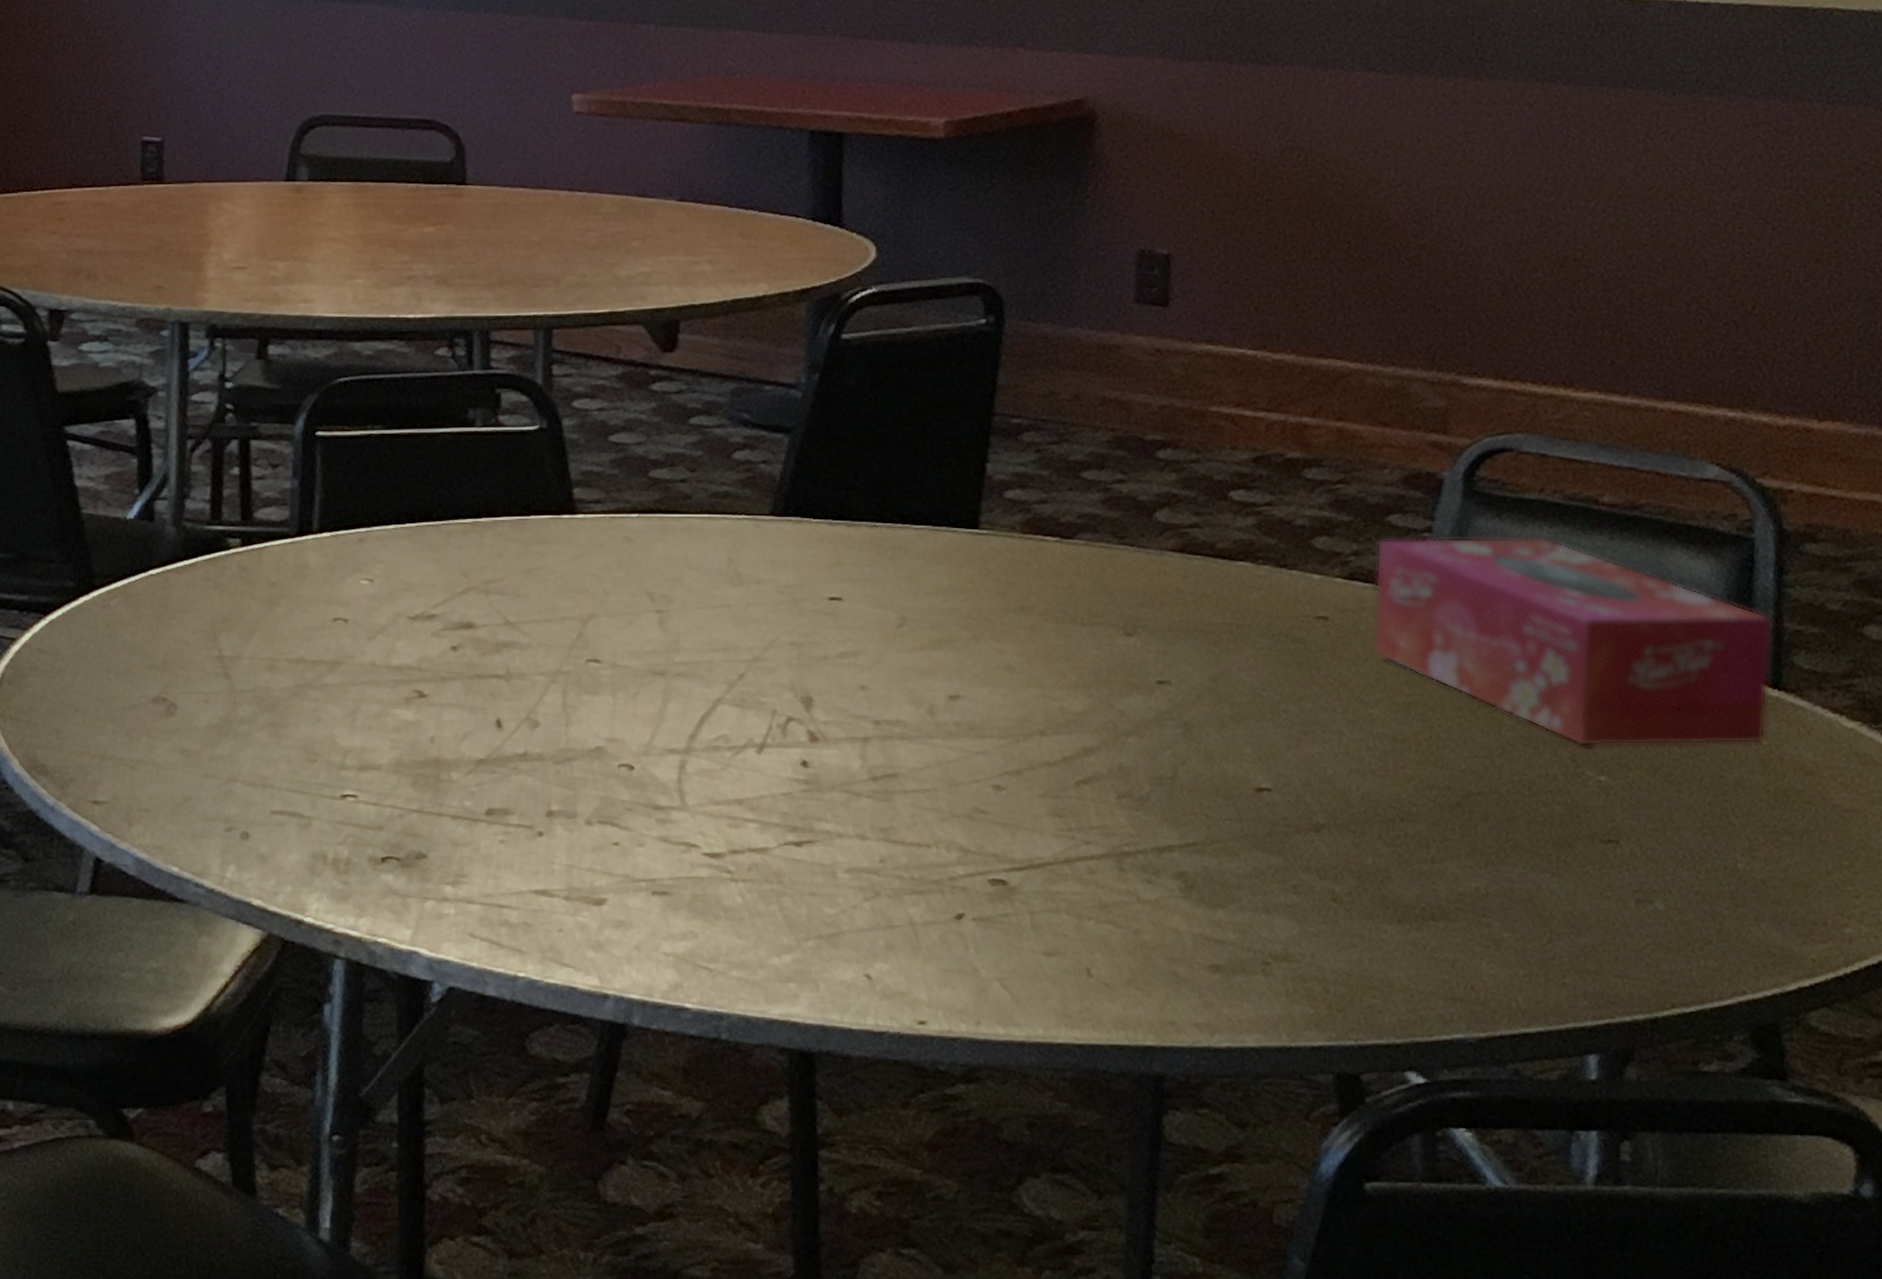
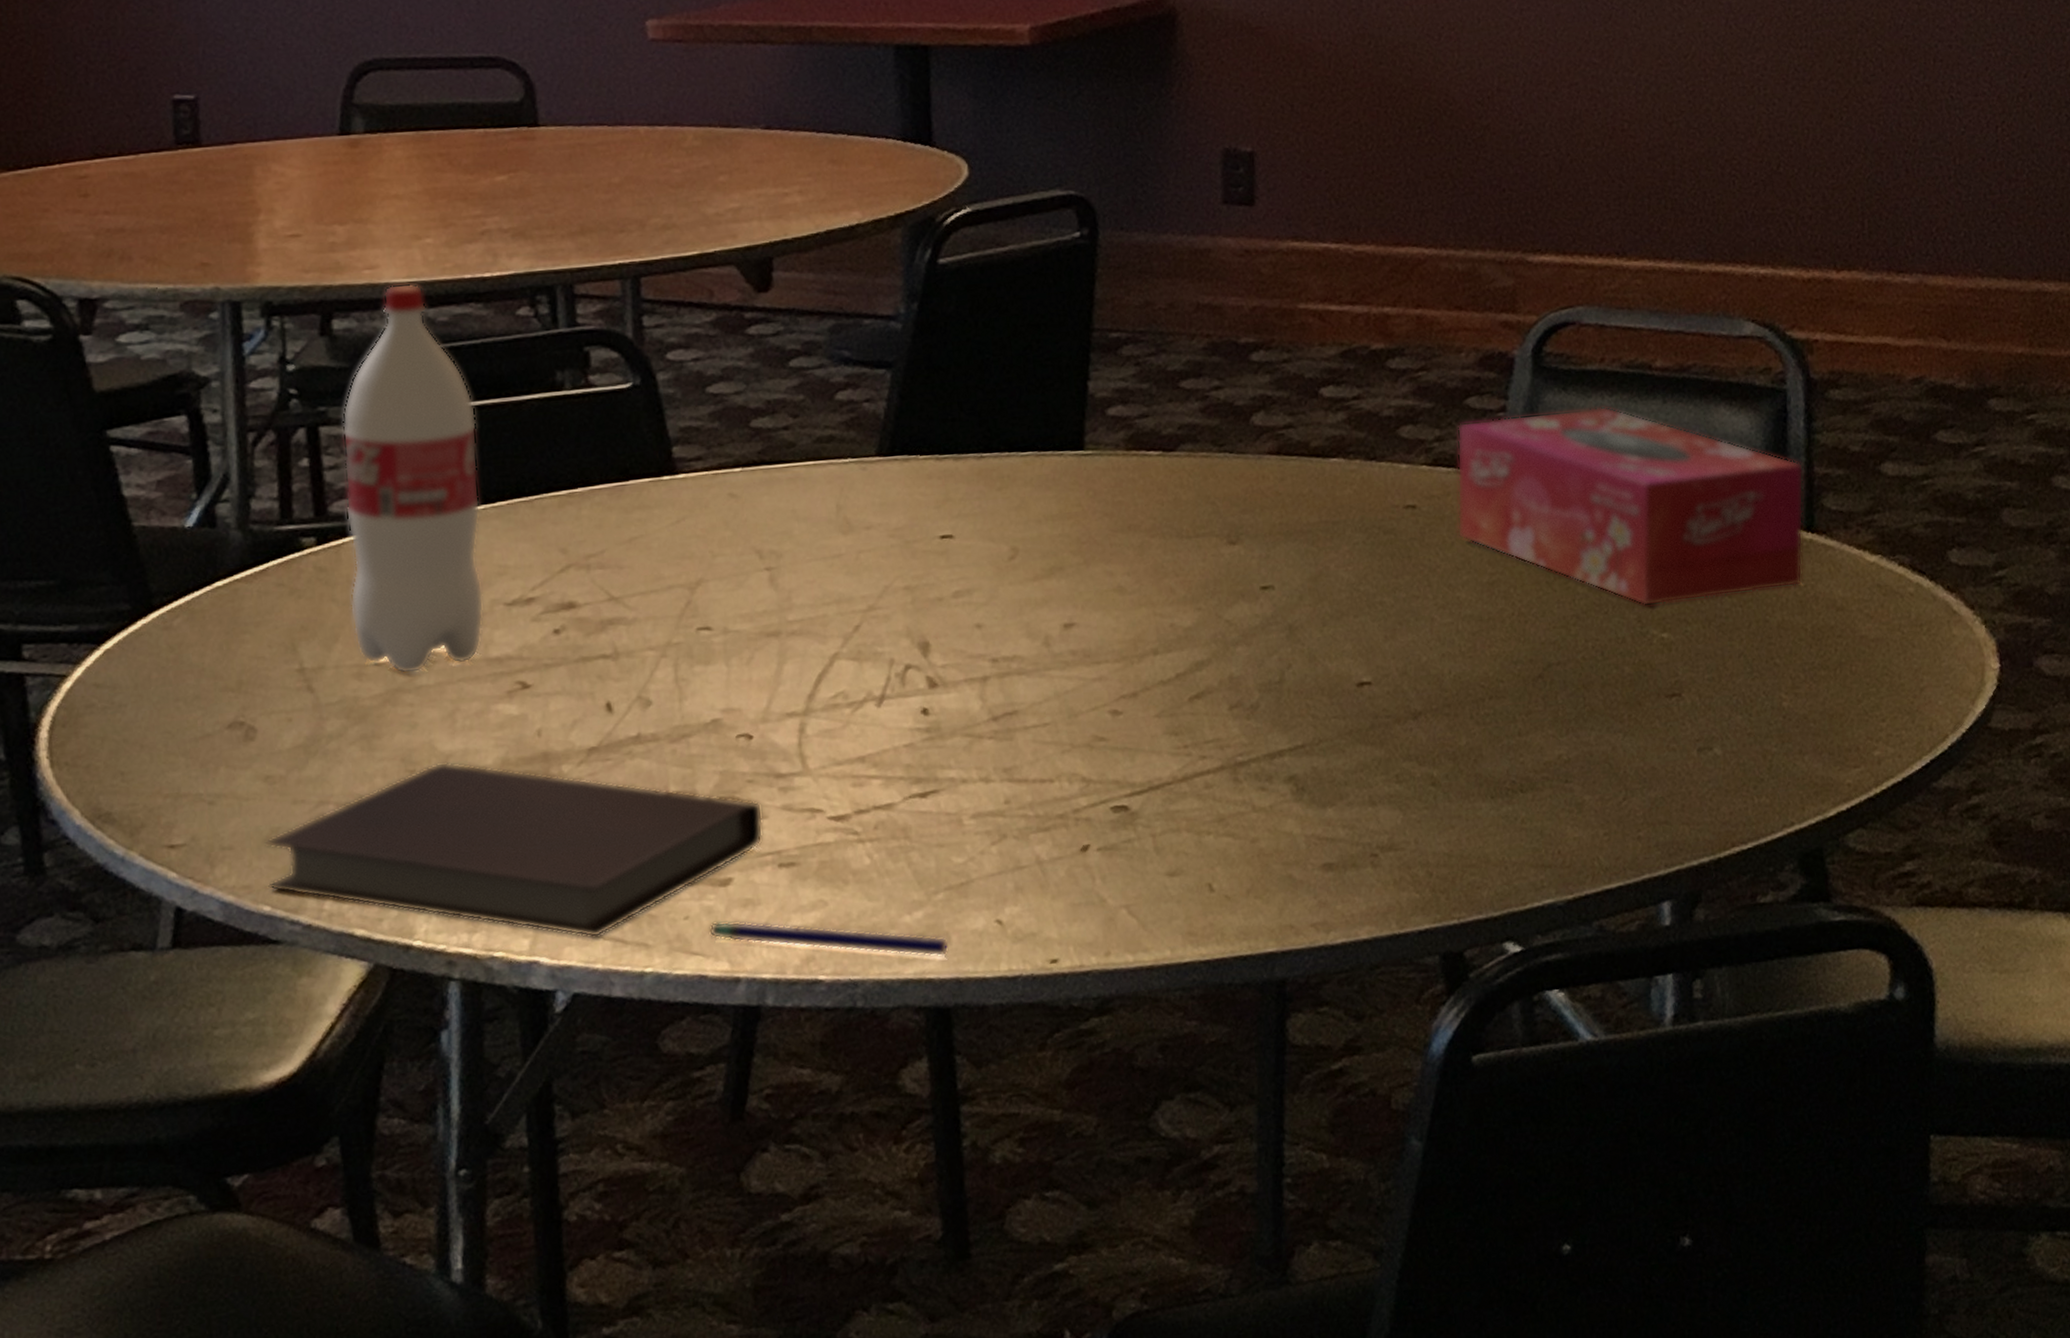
notebook: none [177,756,640,938] -> present [264,761,764,938]
bottle: none [268,318,393,672] -> present [342,283,484,674]
pen: none [581,937,816,1002] -> present [709,921,949,957]

